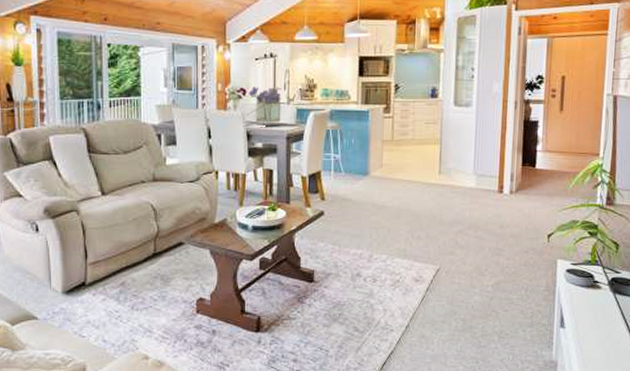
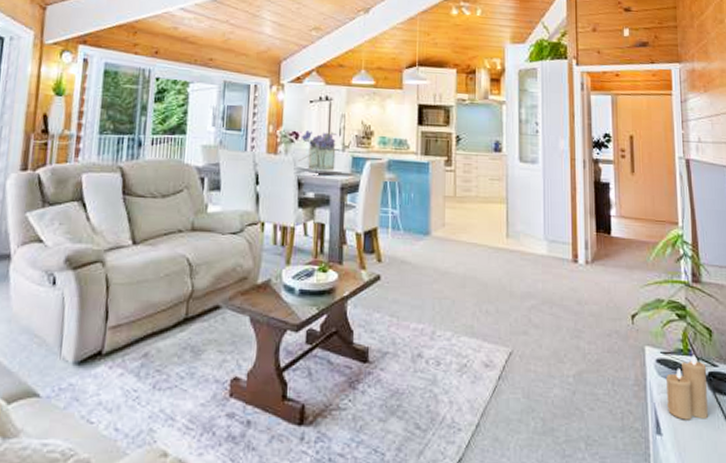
candle: none [572,264,611,316] -> present [665,355,708,420]

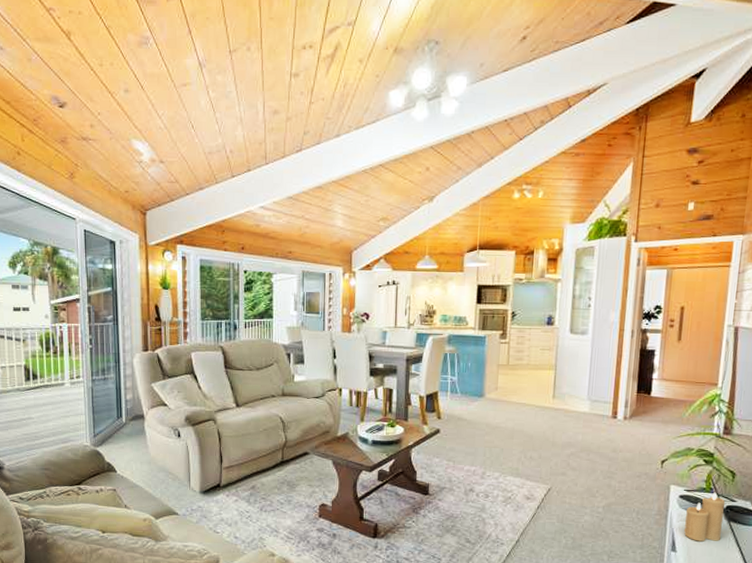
flower bouquet: present [298,131,337,173] -> none [369,312,403,348]

